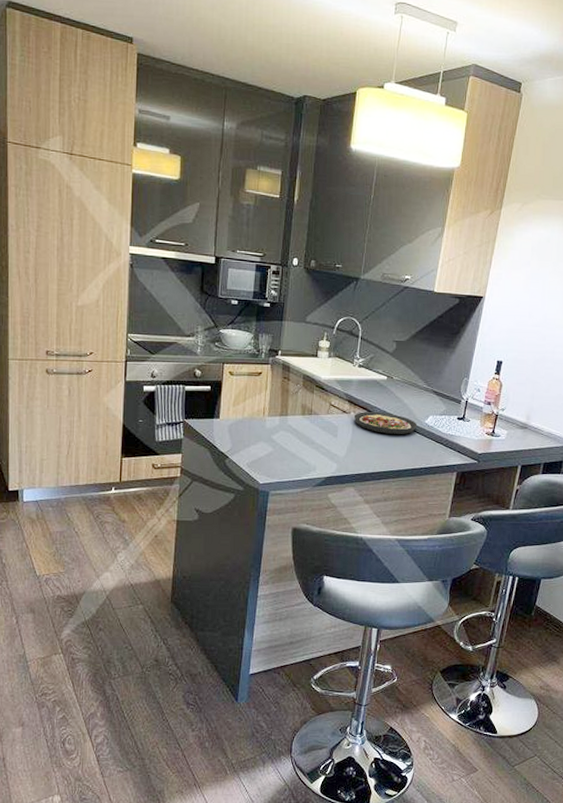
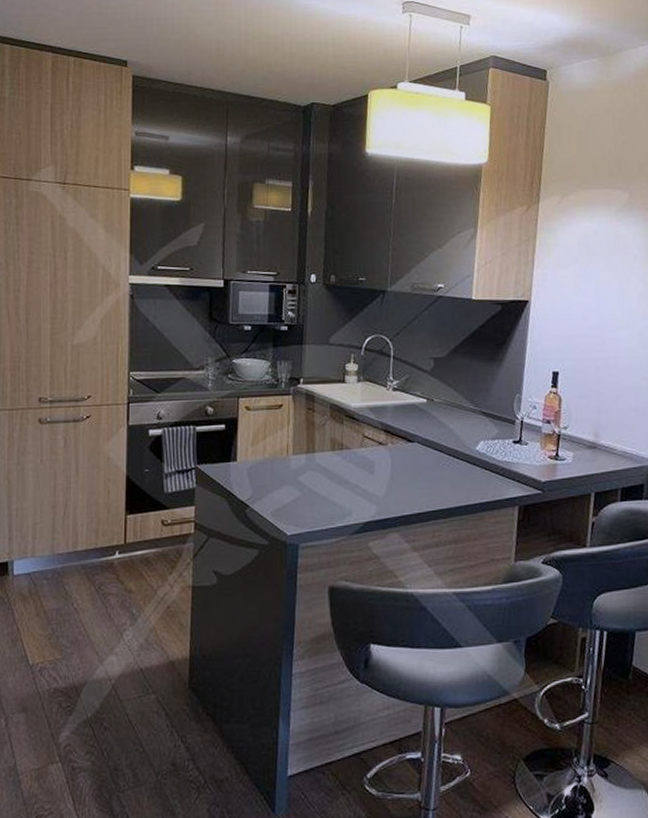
plate: present [353,412,418,434] -> none [391,441,467,466]

